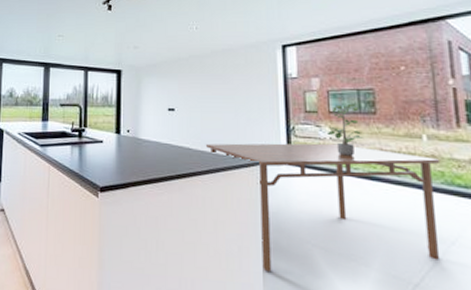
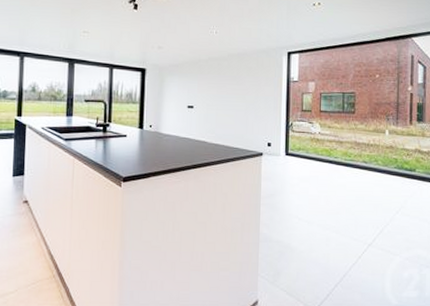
dining table: present [205,143,441,272] -> none [218,137,396,243]
potted plant: present [326,103,363,156] -> none [317,104,343,147]

